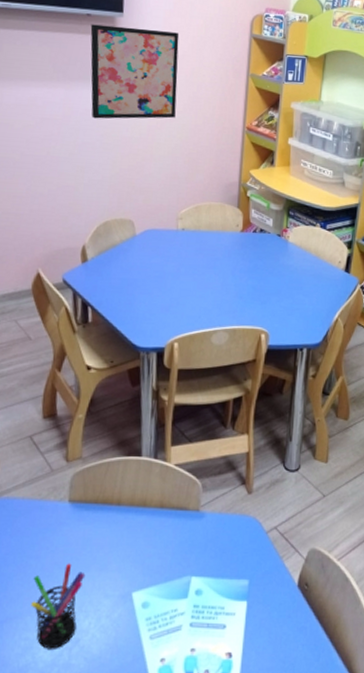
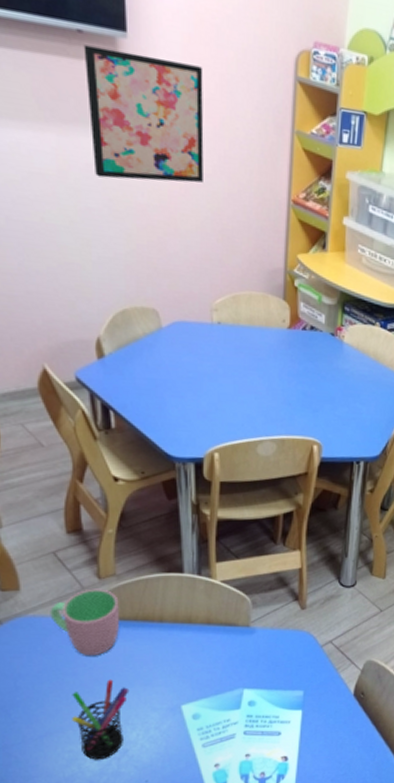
cup: none [21,471,83,539] -> present [50,588,119,656]

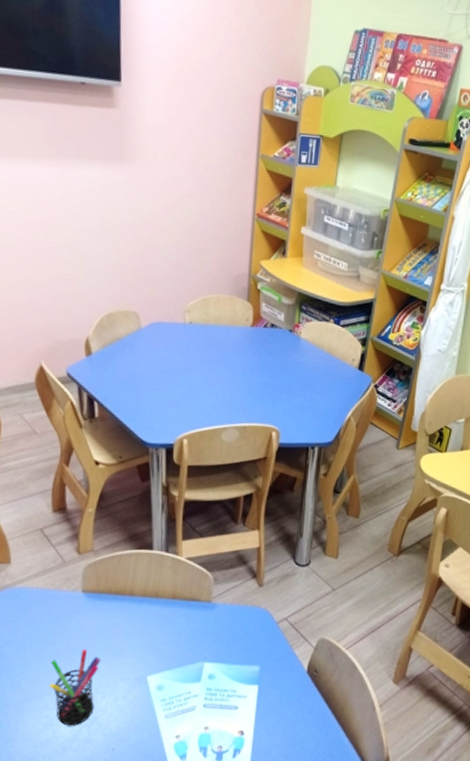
cup: present [50,588,119,656] -> none [35,563,95,627]
wall art: present [83,45,204,183] -> none [85,94,183,203]

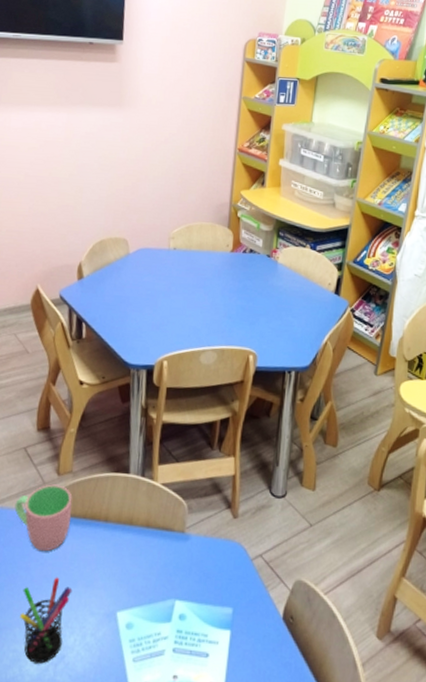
cup: none [35,563,95,627] -> present [14,484,72,552]

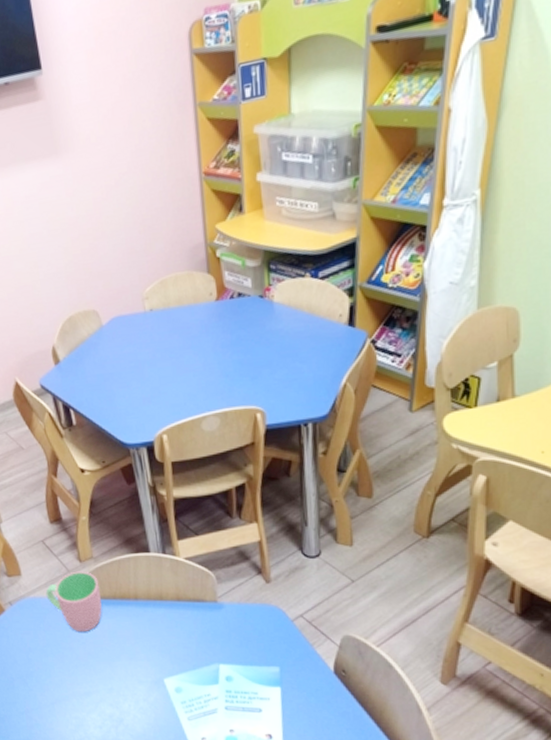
pen holder: present [20,577,73,664] -> none [71,653,118,727]

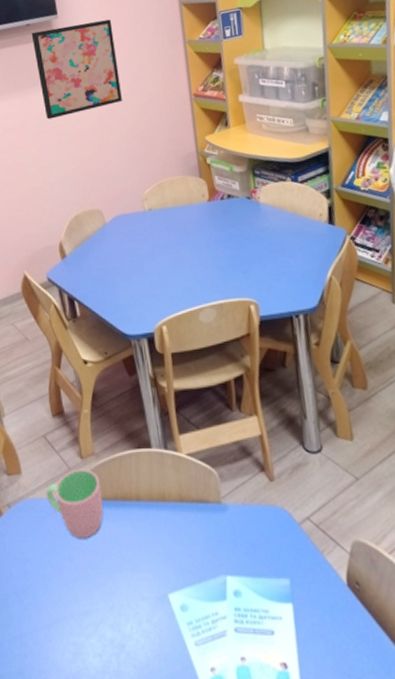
wall art: none [11,75,120,205] -> present [31,19,122,120]

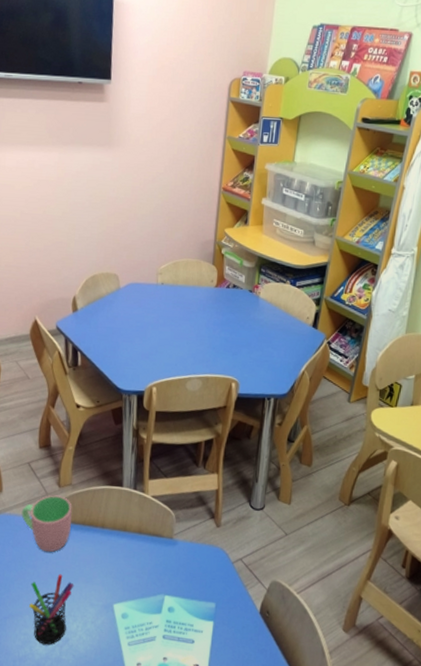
wall art: present [31,19,122,120] -> none [81,91,162,181]
pen holder: none [70,564,120,655] -> present [29,574,74,645]

